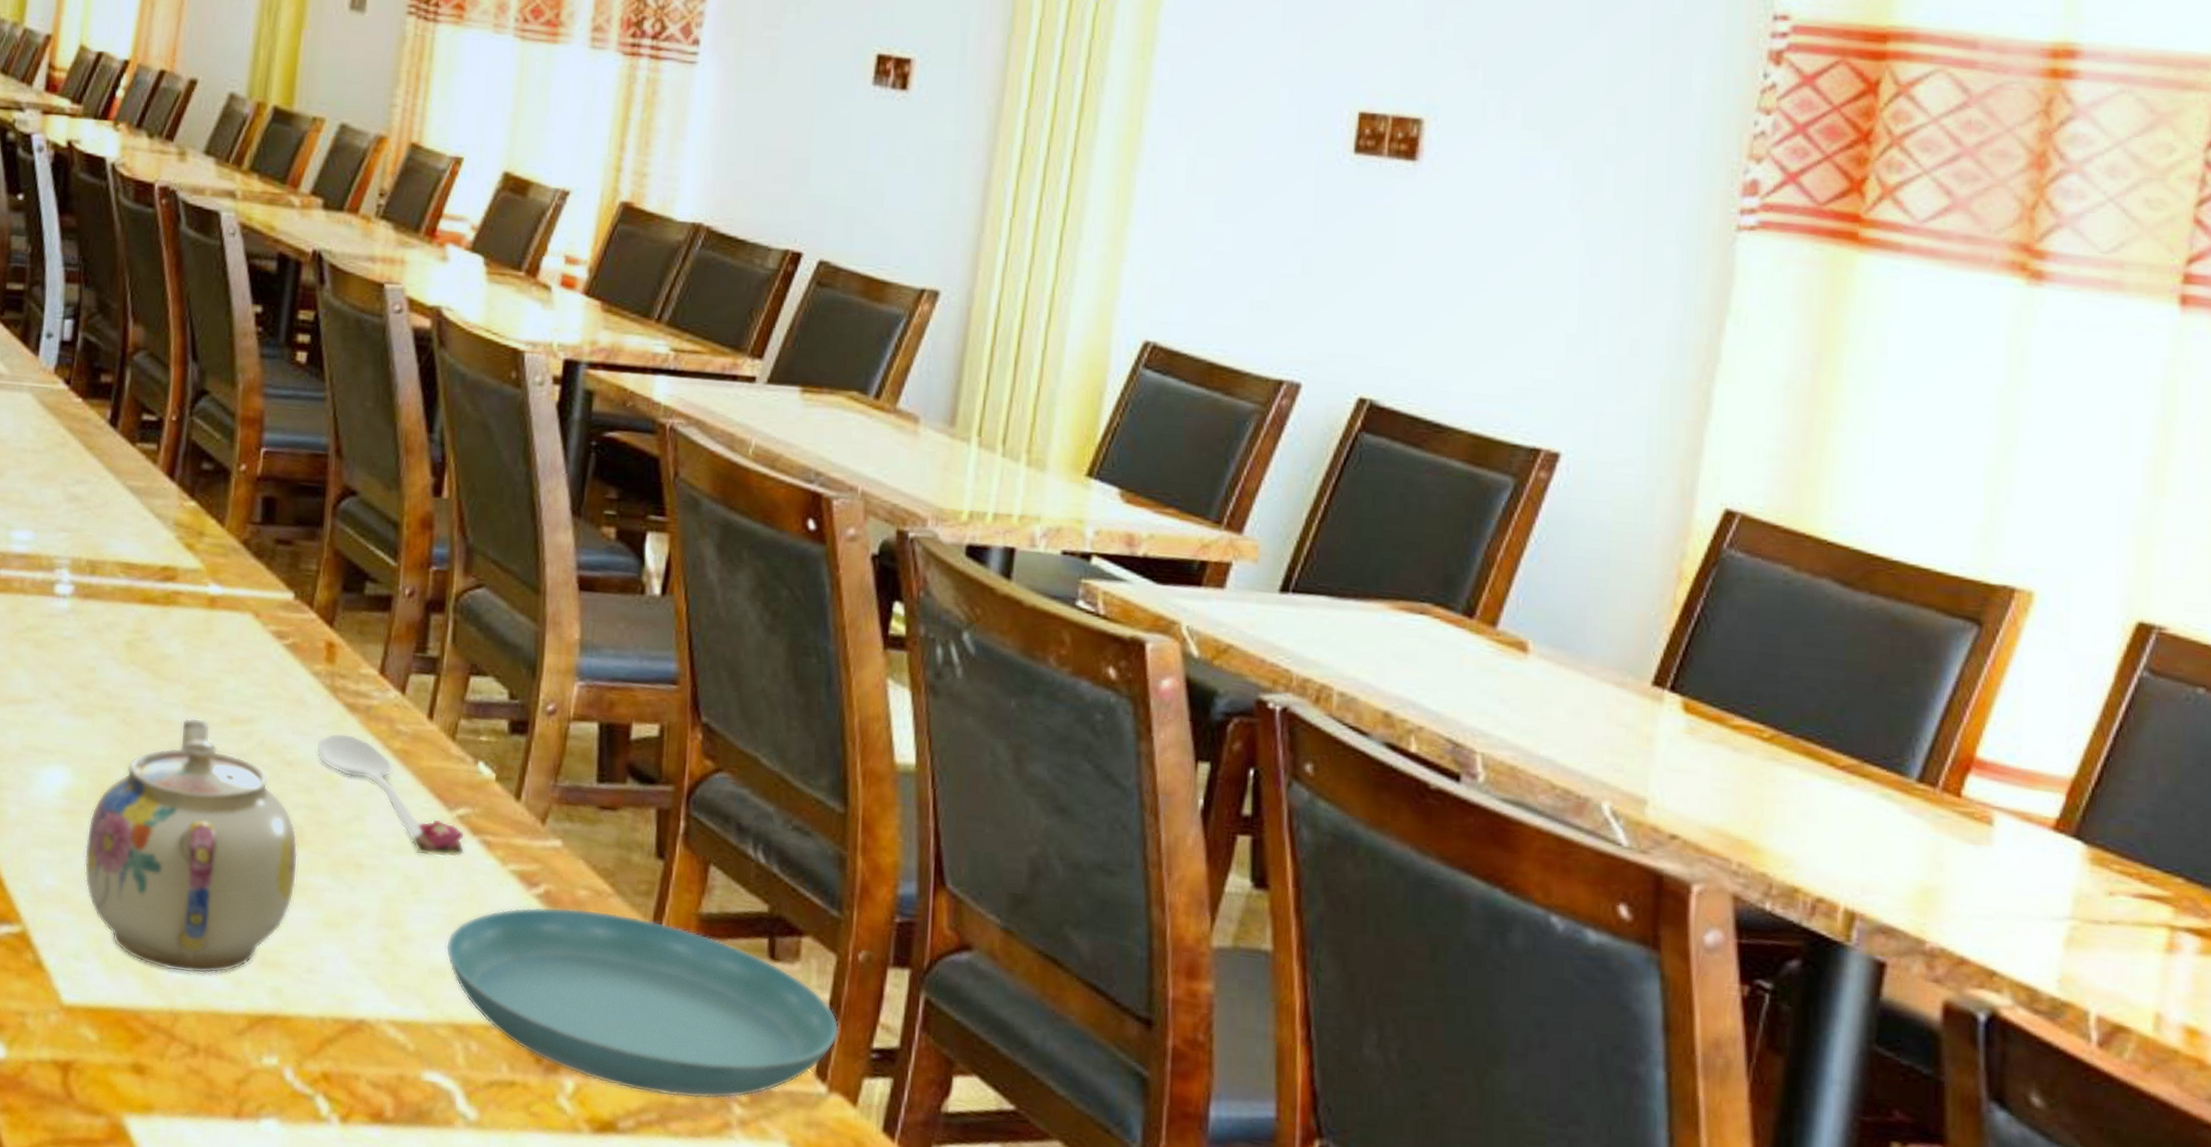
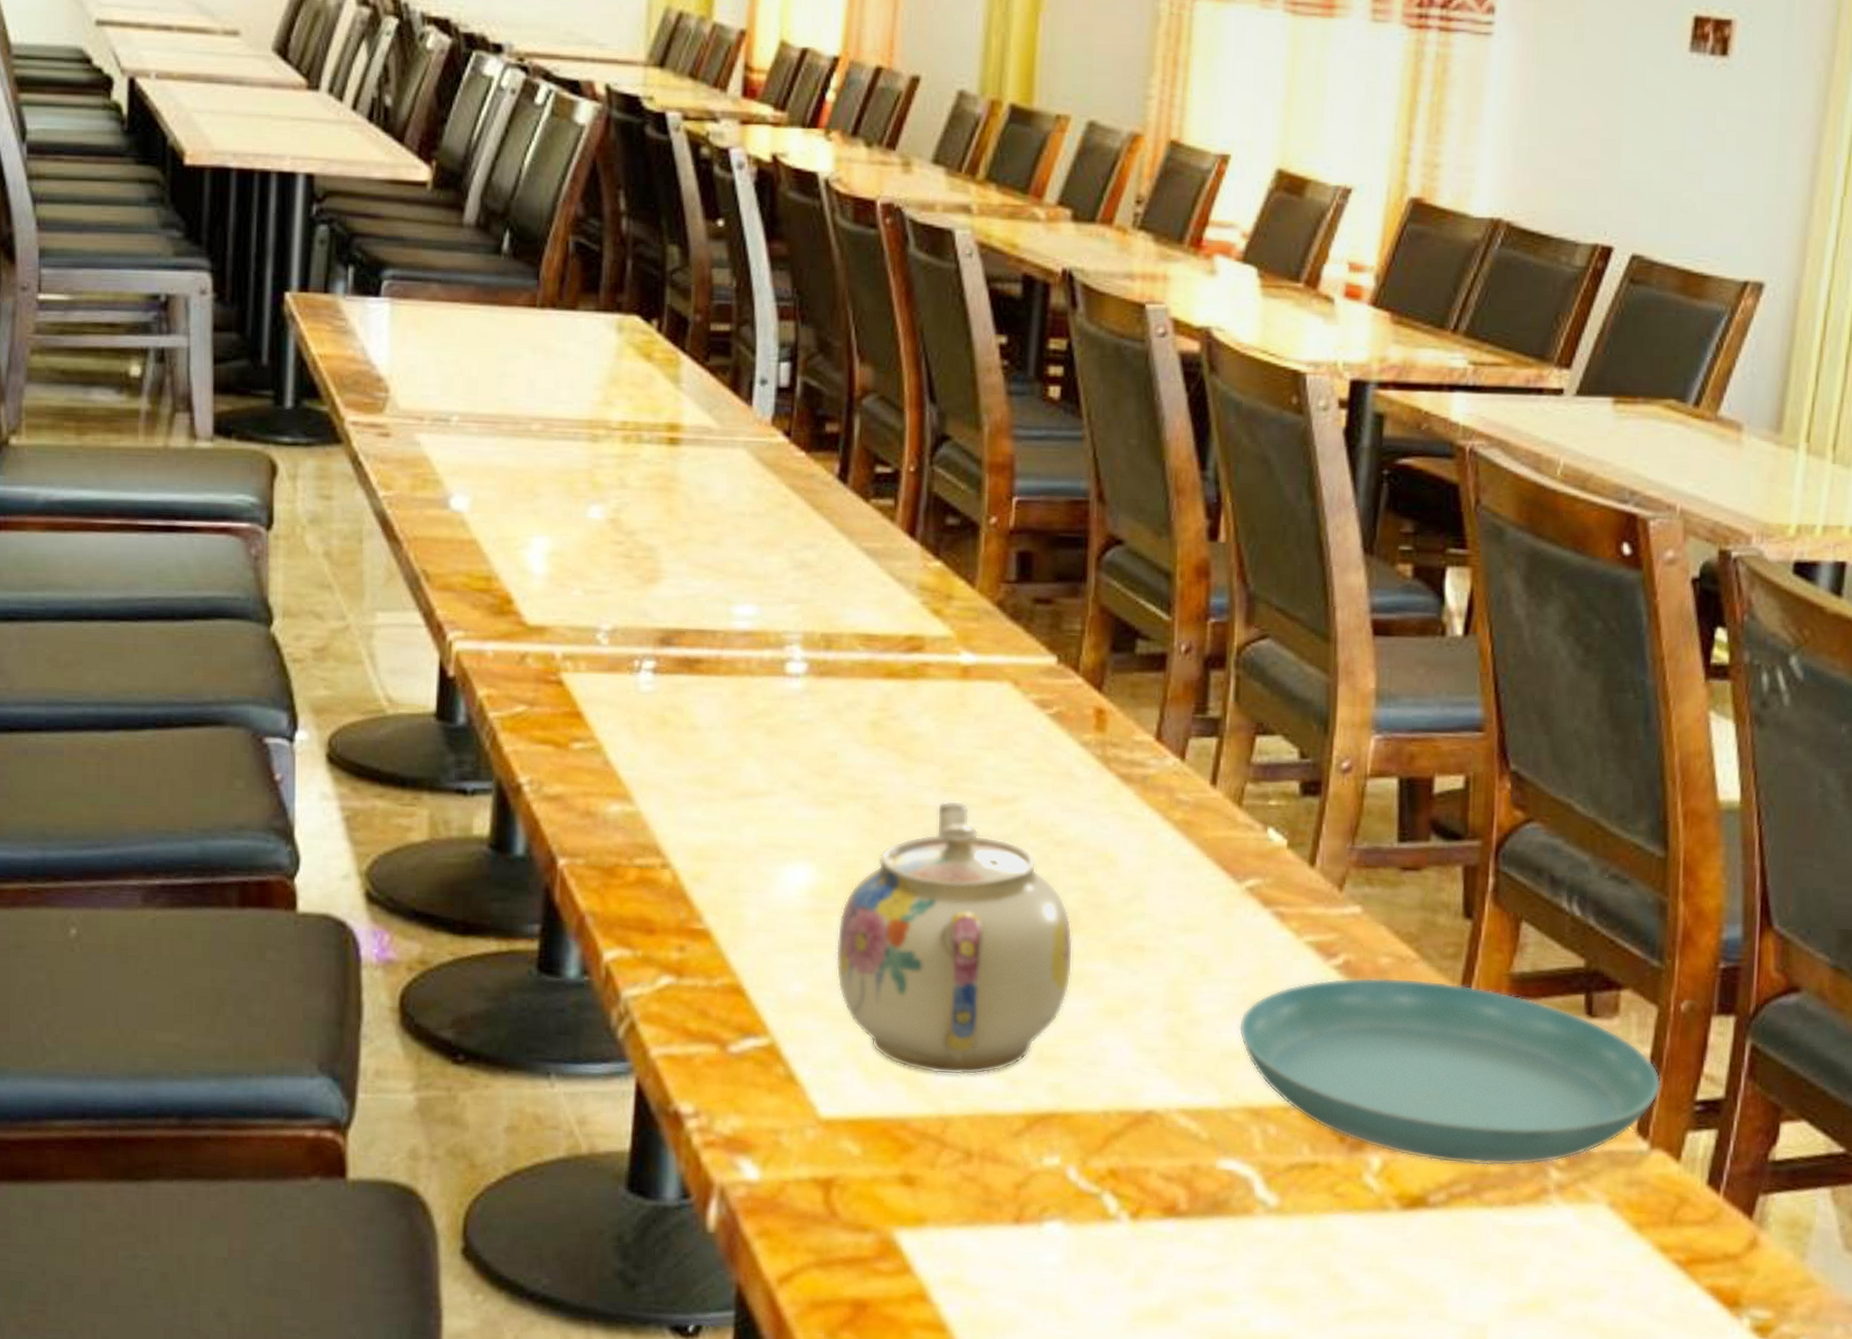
spoon: present [317,733,465,858] -> none [1089,807,1256,933]

